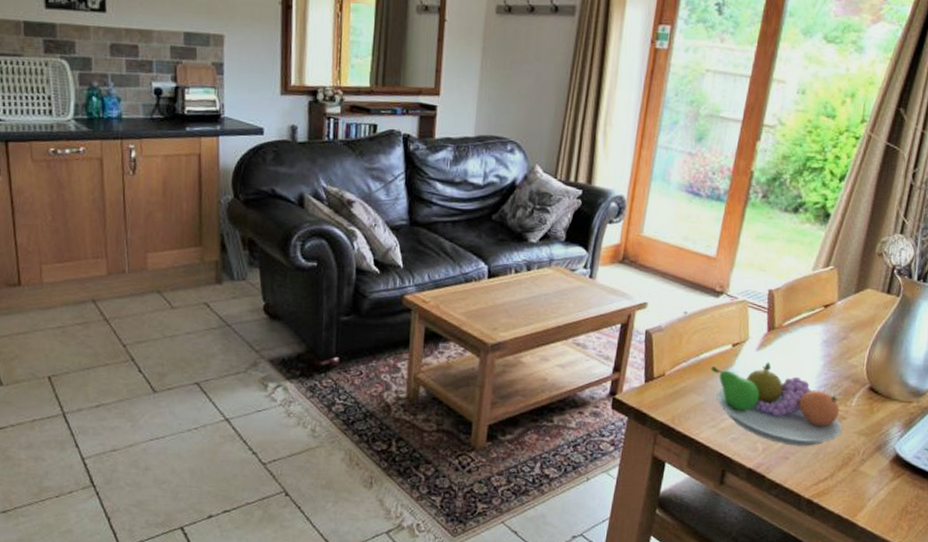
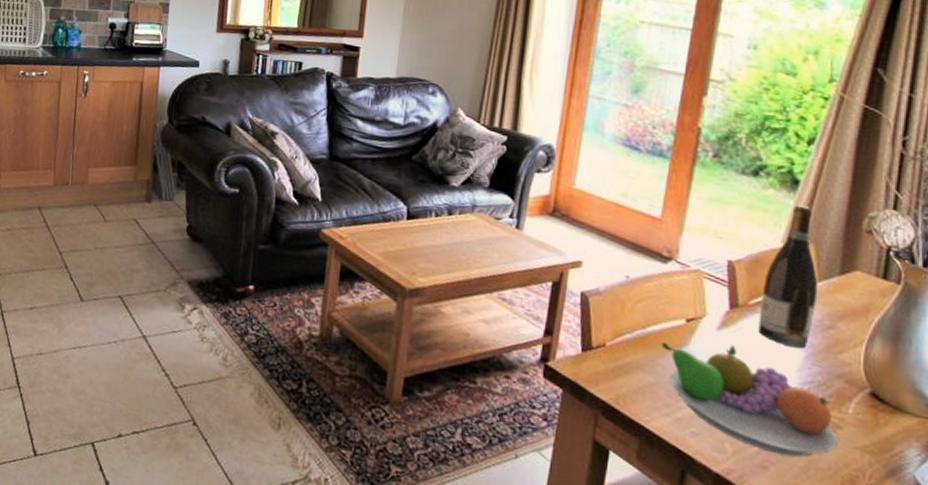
wine bottle: none [789,236,839,359] -> present [758,205,818,349]

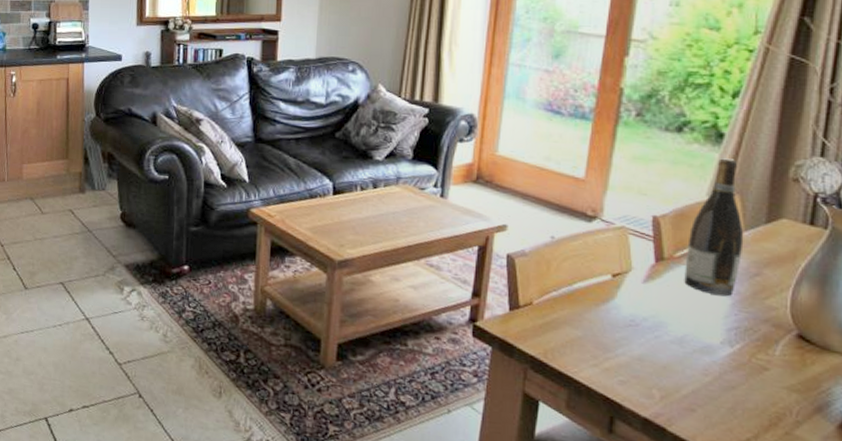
fruit bowl: present [661,342,838,457] -> none [587,297,765,399]

